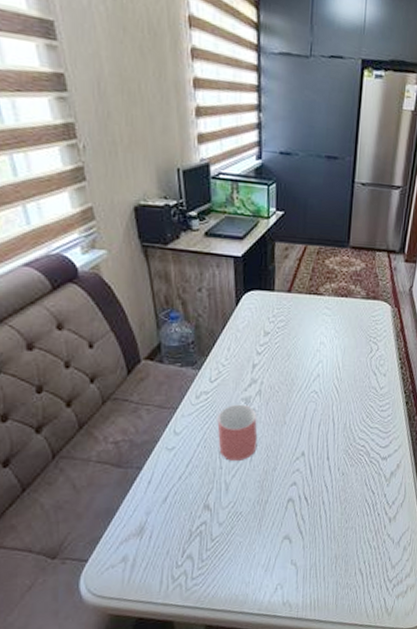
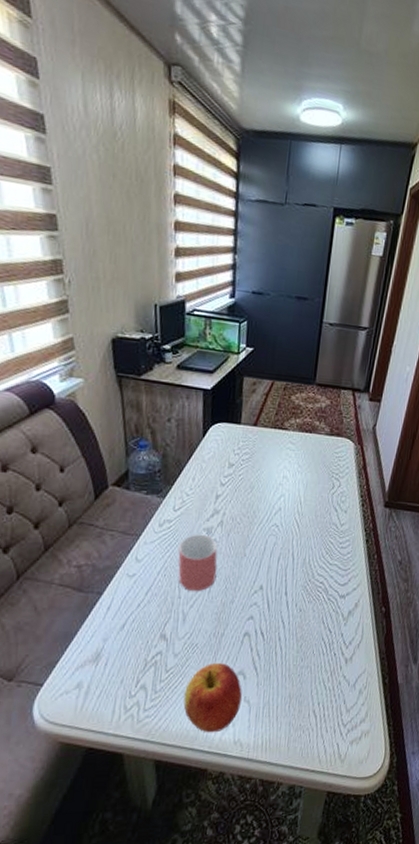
apple: none [231,529,289,597] -> present [183,663,242,733]

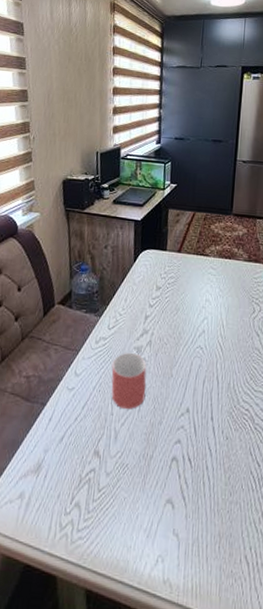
apple: present [183,663,242,733] -> none [114,487,171,567]

